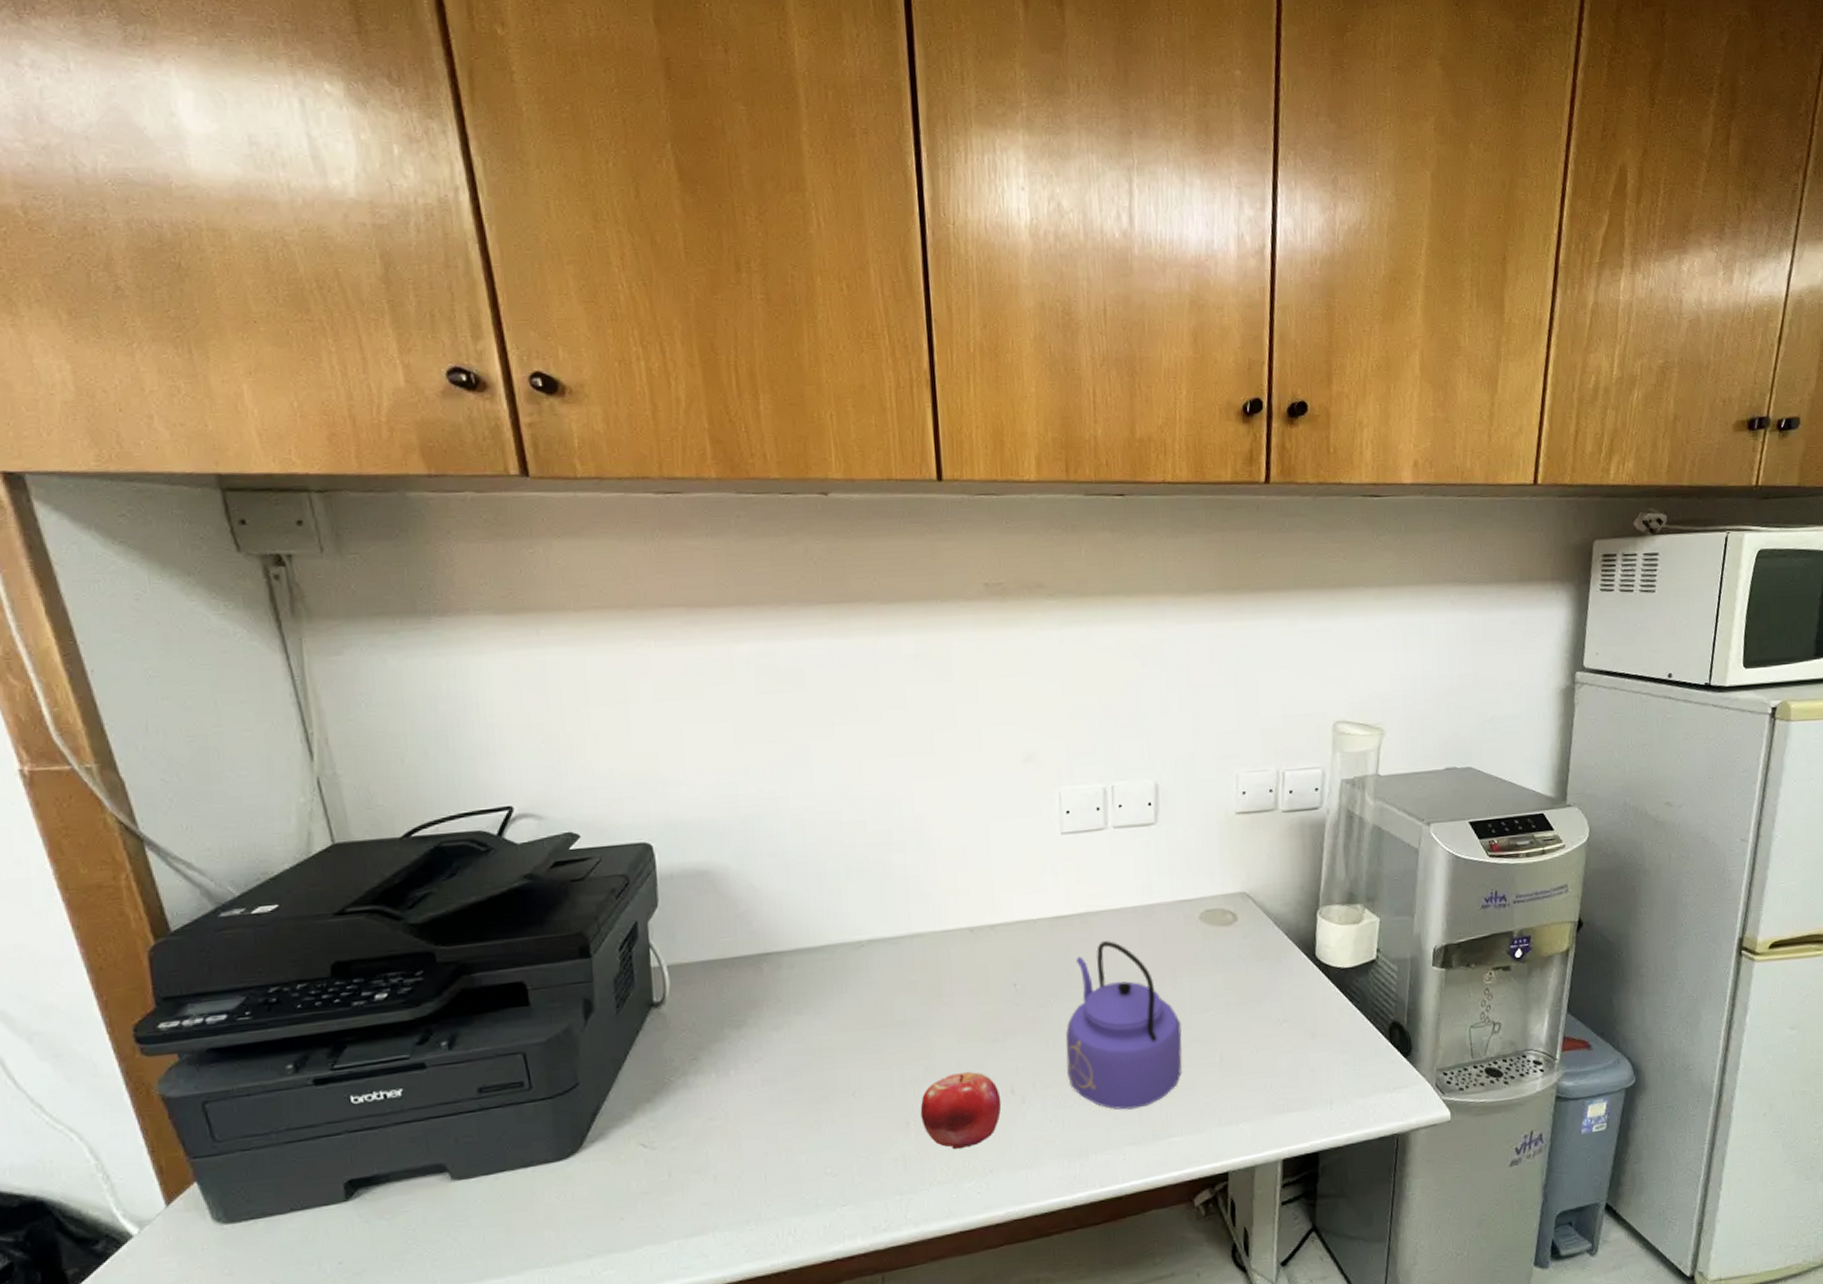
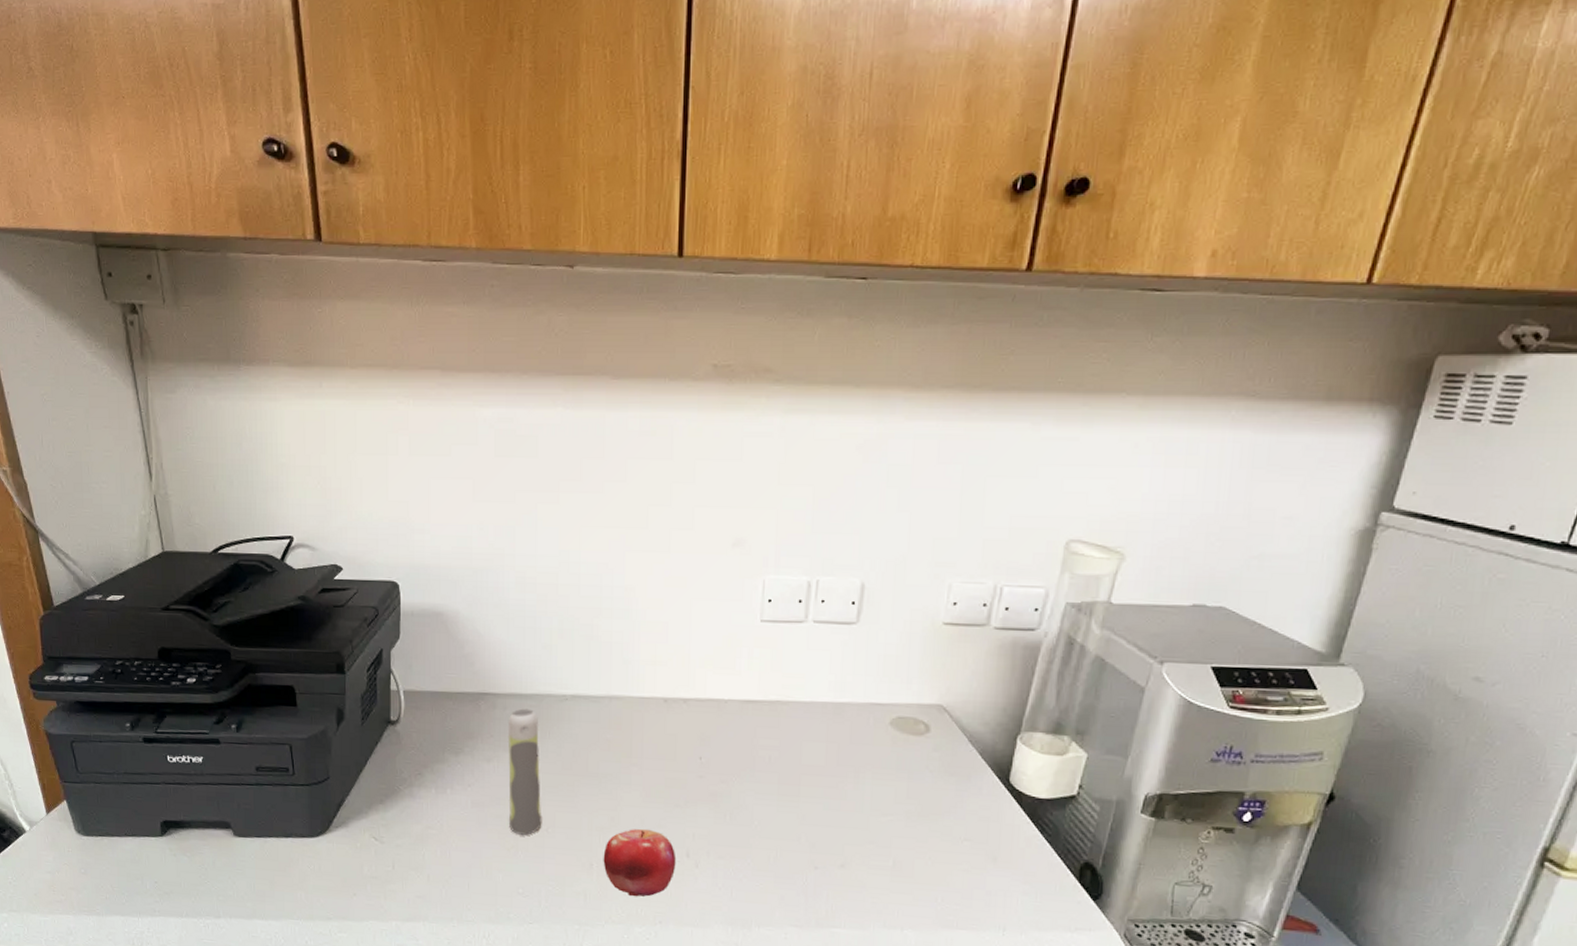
spray bottle: none [796,963,847,1107] -> present [507,708,542,835]
kettle: present [1066,941,1183,1110] -> none [741,731,858,894]

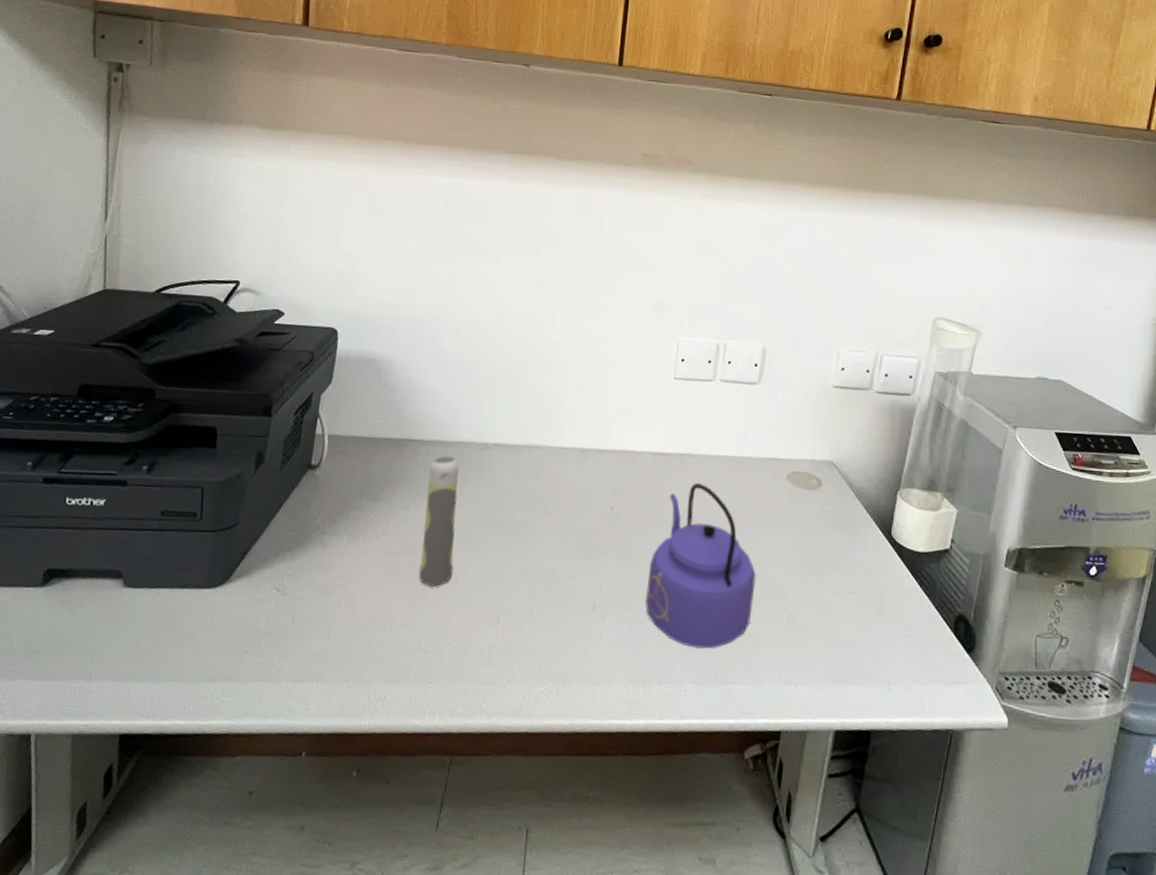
fruit: present [603,828,676,897] -> none [510,580,583,653]
kettle: none [741,731,858,894] -> present [646,483,756,649]

